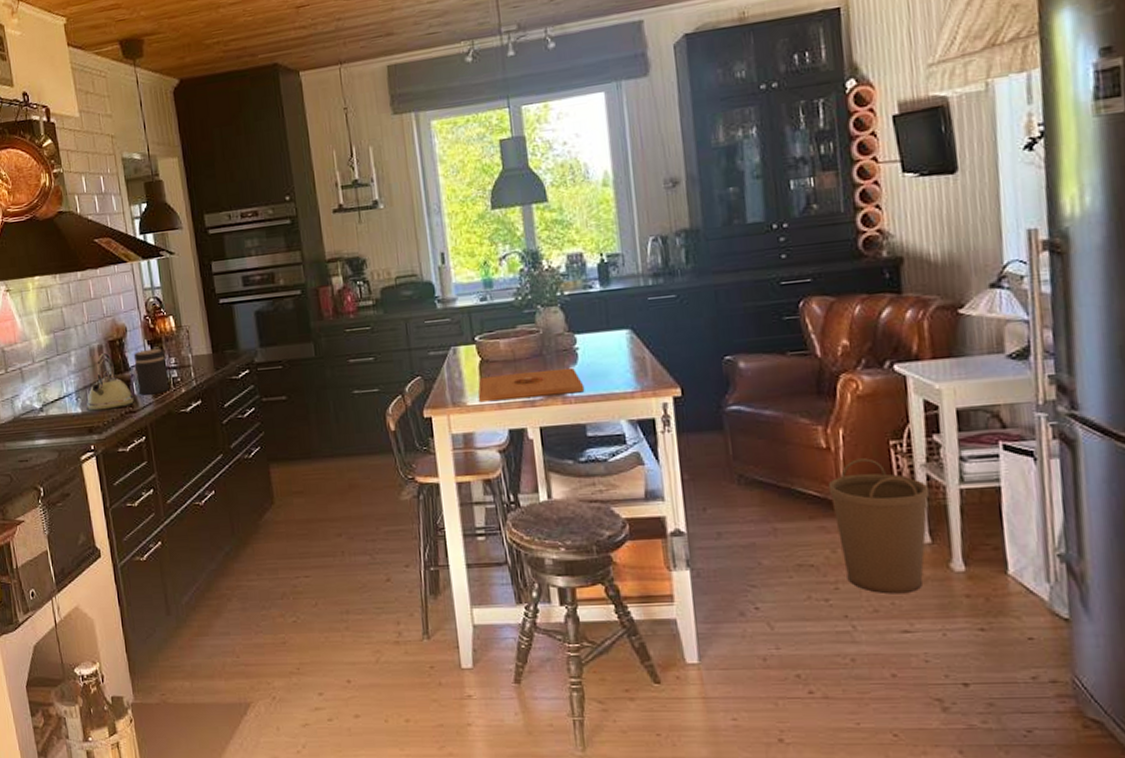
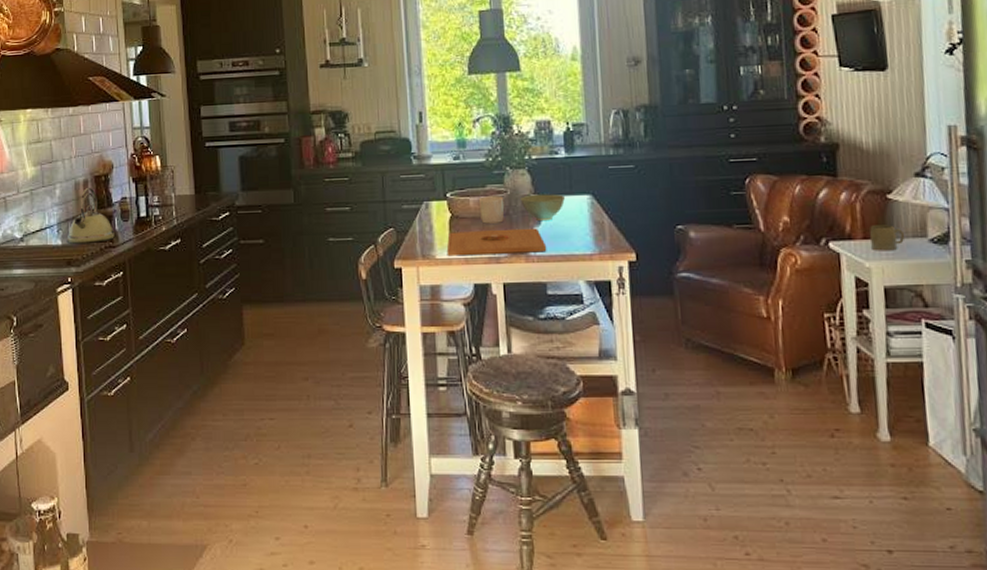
cylinder: present [133,348,169,395] -> none [117,186,150,231]
mug: none [509,336,538,367] -> present [478,196,505,224]
bowl: none [554,330,602,361] -> present [520,194,565,222]
basket: present [828,458,930,594] -> none [767,329,860,461]
mug: none [938,342,980,372] -> present [869,225,905,251]

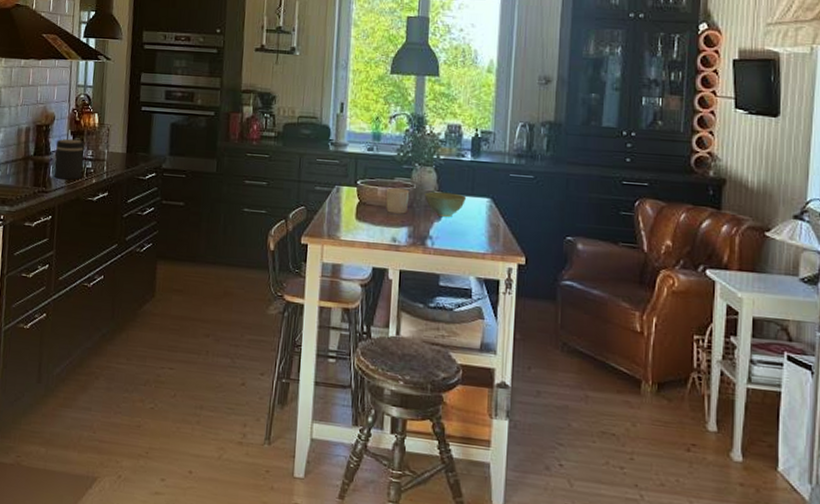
kettle: present [66,188,116,245] -> none [4,135,49,188]
cylinder: none [117,186,150,231] -> present [54,138,84,180]
platter: present [446,228,547,257] -> none [351,217,444,246]
mug: present [869,225,905,251] -> none [744,259,778,285]

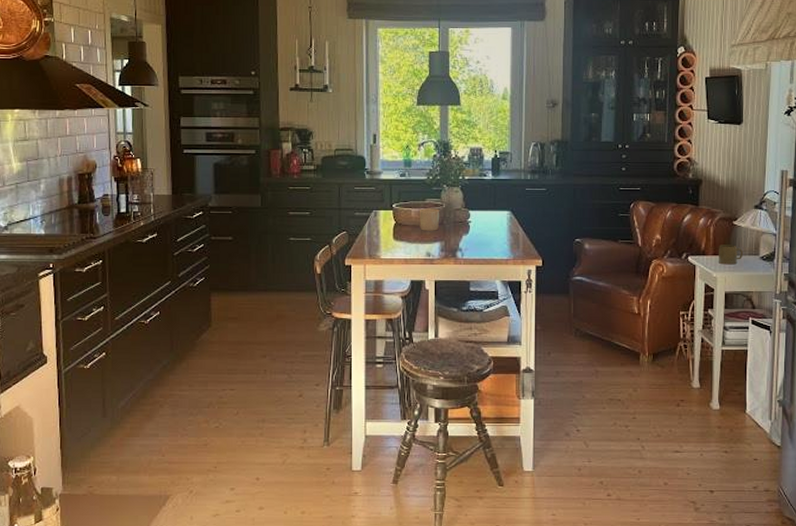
cylinder: present [54,138,84,180] -> none [100,185,130,224]
bowl: present [425,191,466,218] -> none [453,208,489,231]
mug: none [744,259,778,285] -> present [718,245,744,265]

